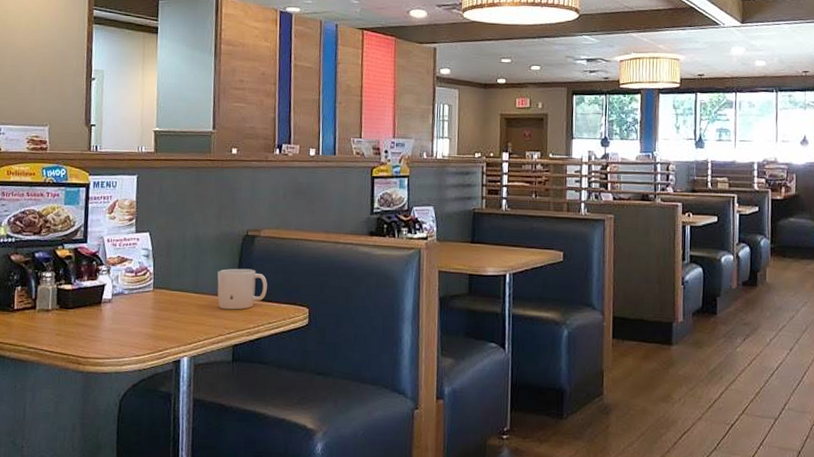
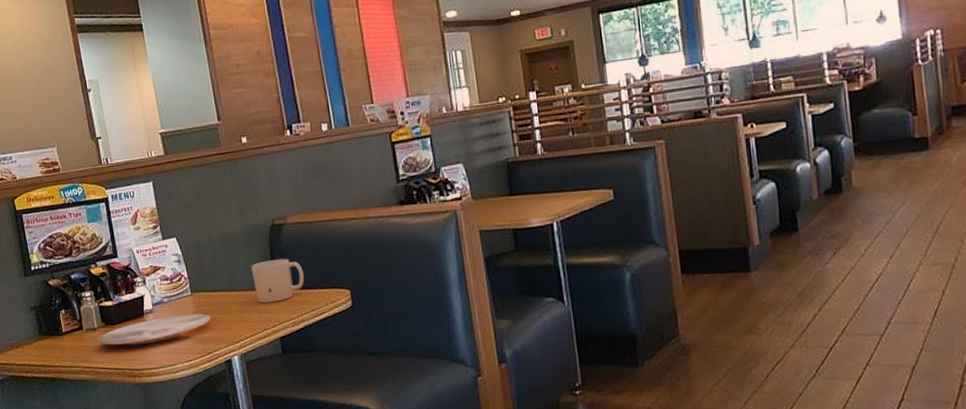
plate: none [49,308,169,333] -> present [98,314,211,346]

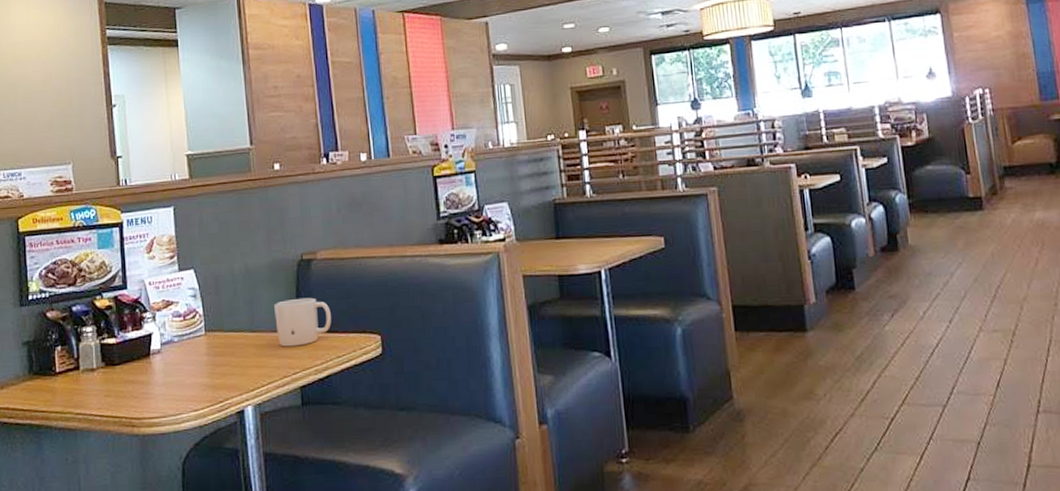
plate: present [98,314,211,346] -> none [96,356,225,390]

